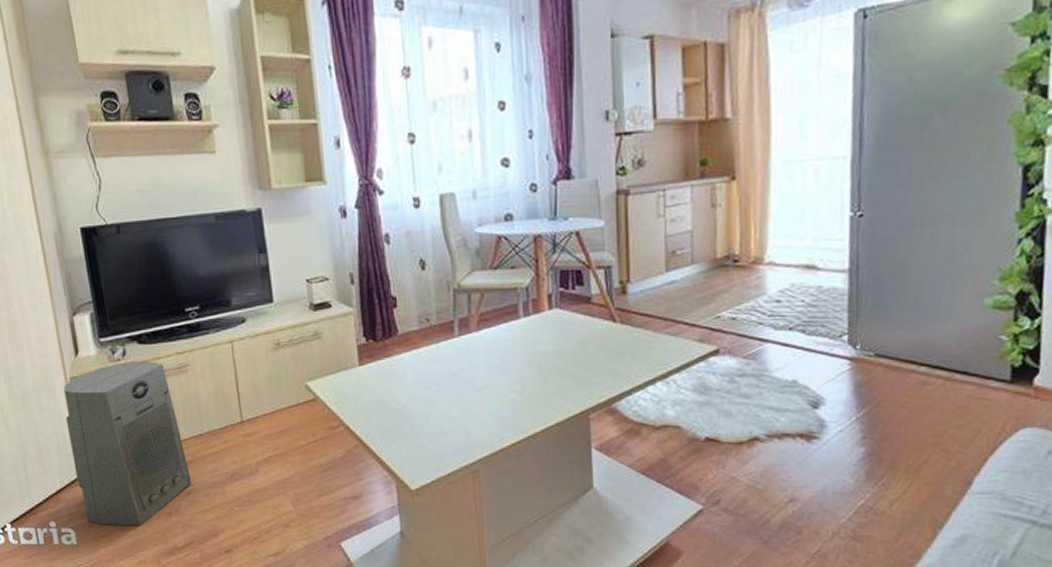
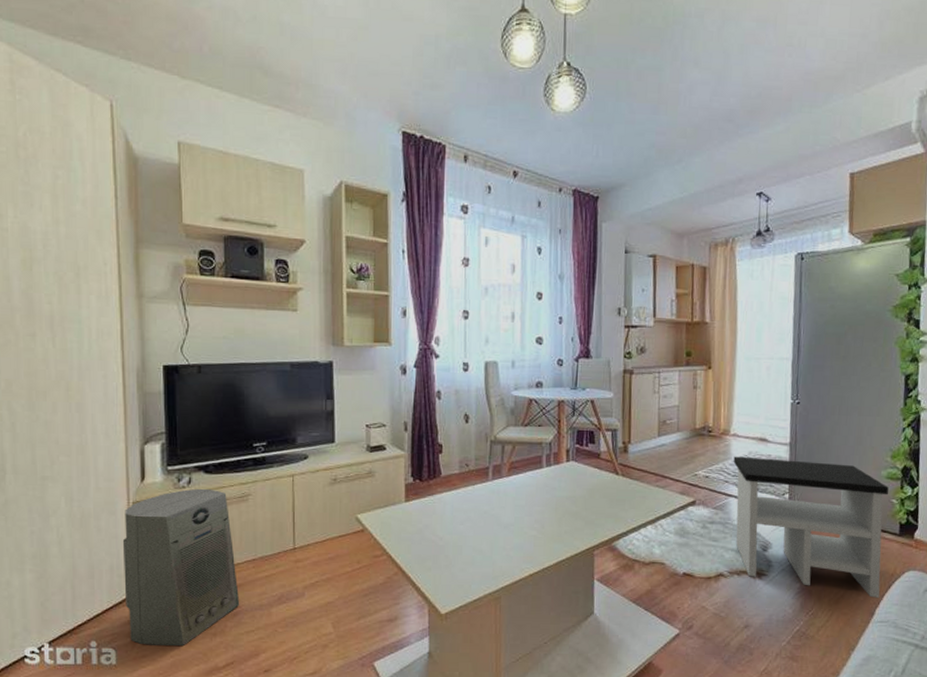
side table: none [769,290,995,463] -> present [733,456,889,598]

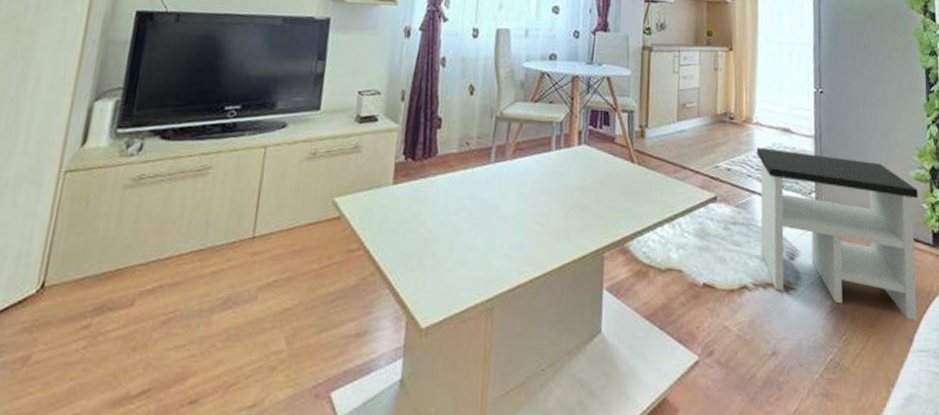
air purifier: present [122,488,240,645] -> none [21,157,183,364]

